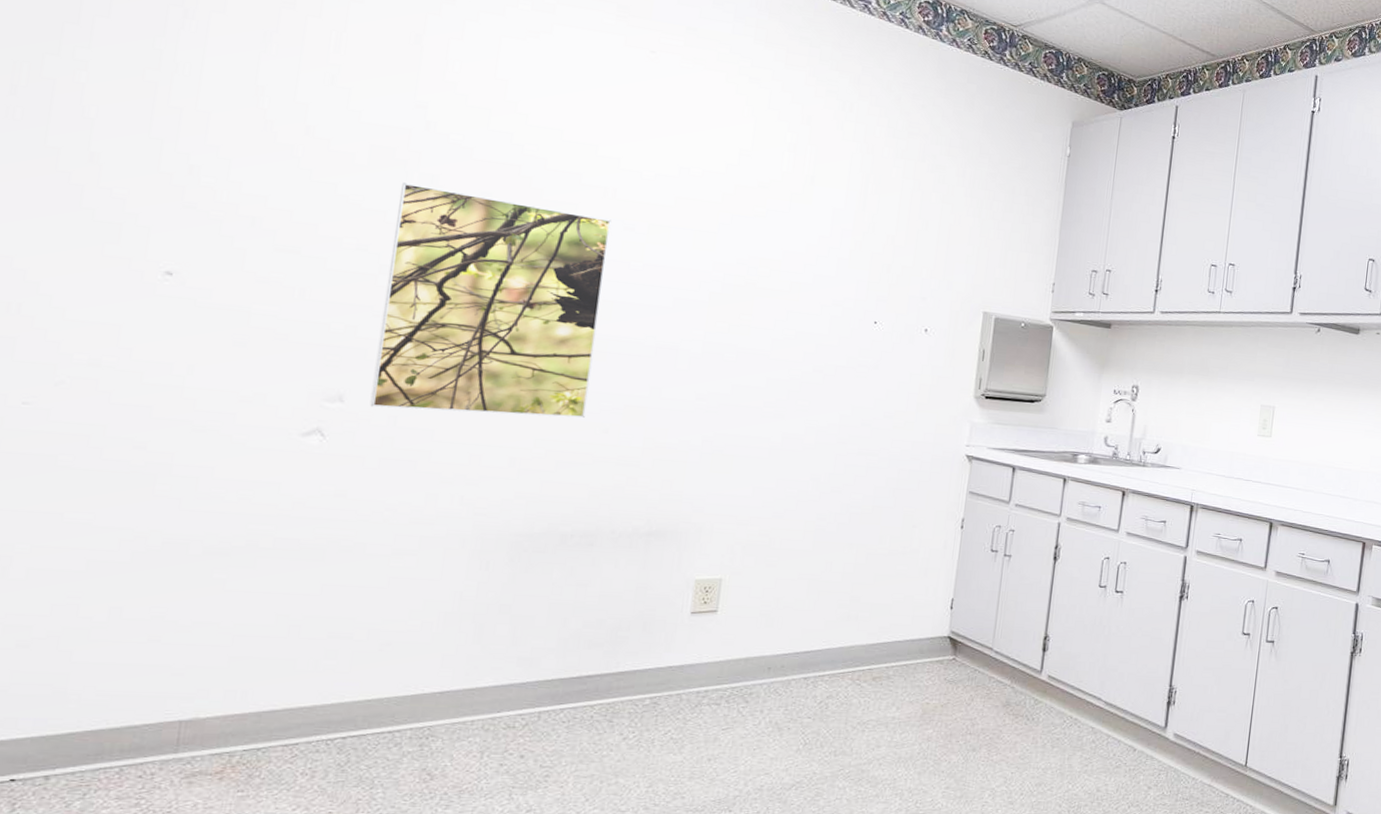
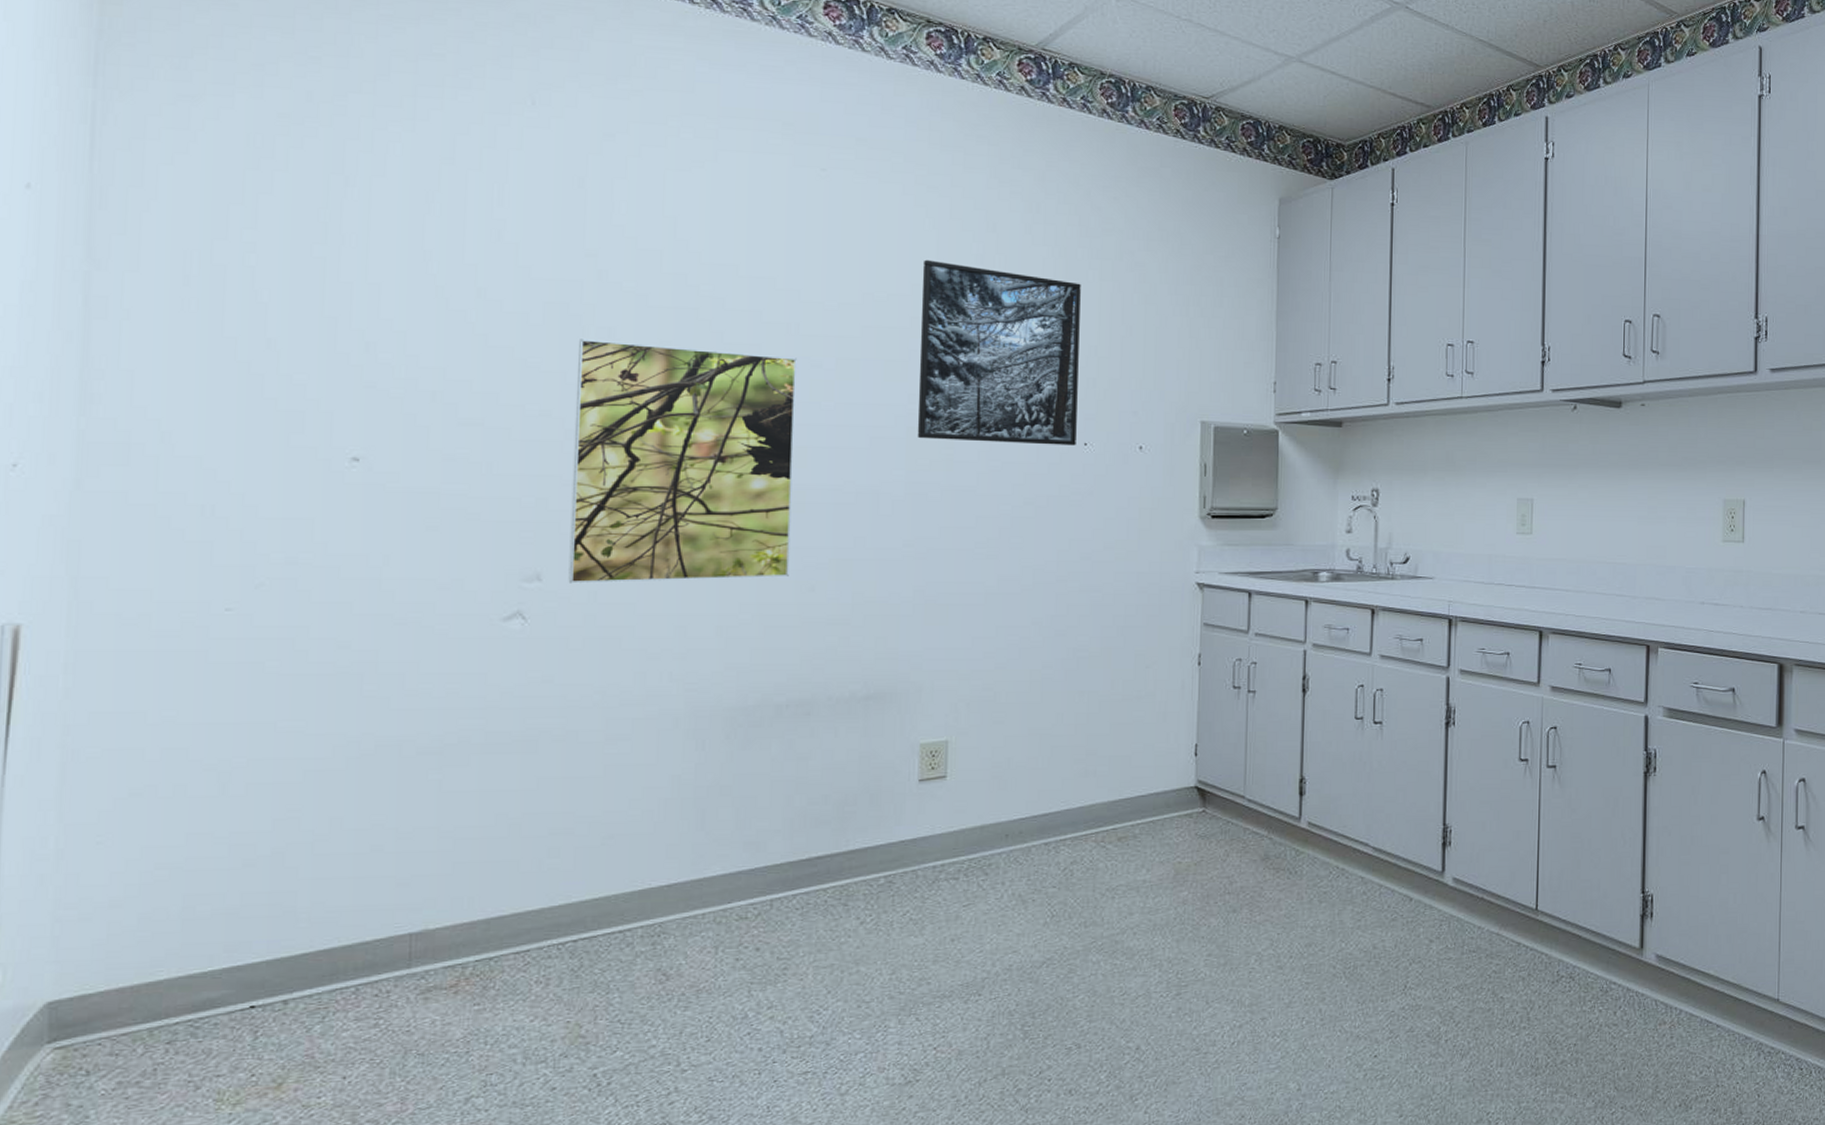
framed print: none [718,143,885,323] -> present [917,259,1081,446]

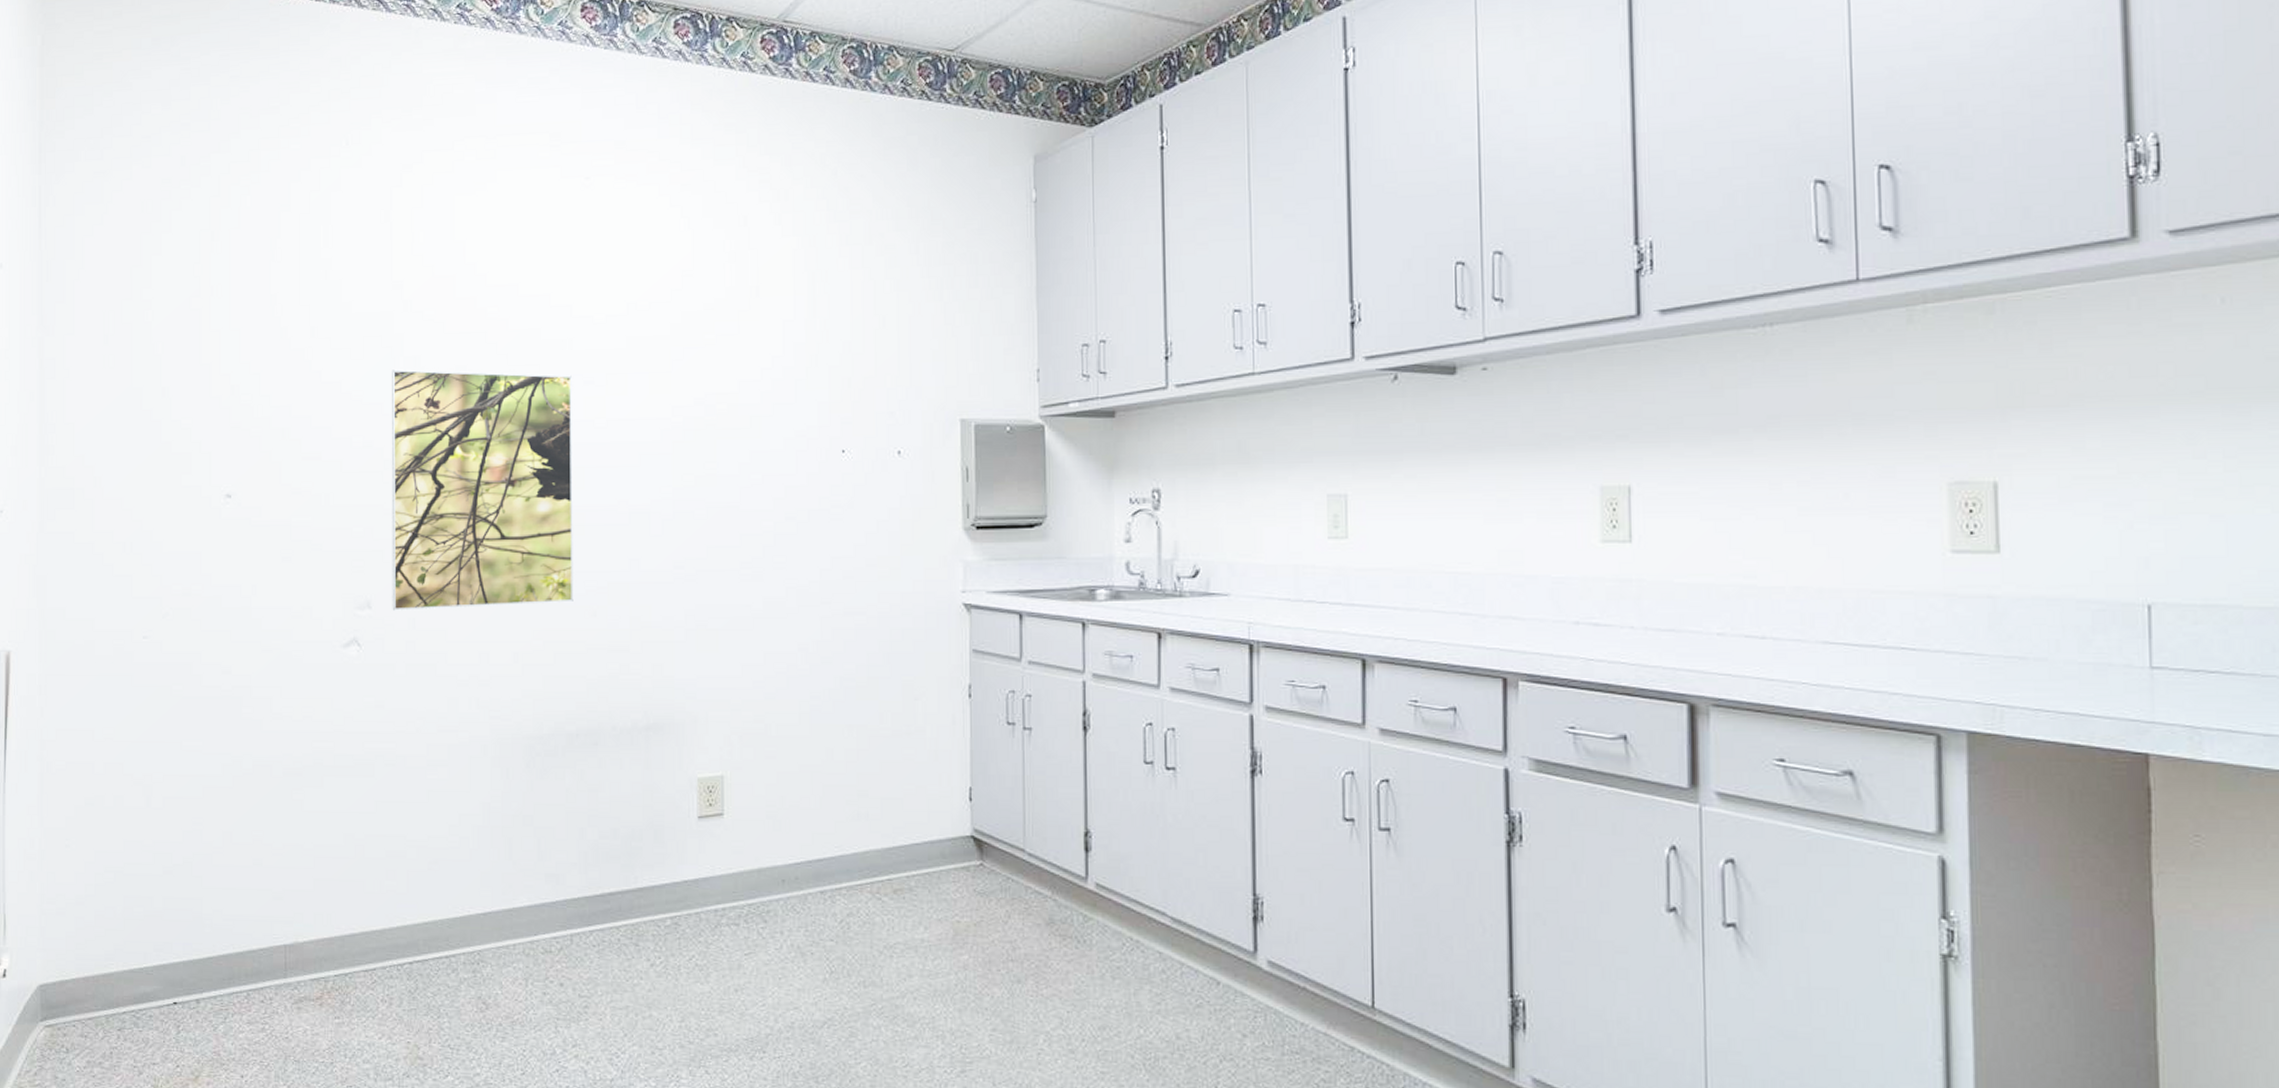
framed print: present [917,259,1081,446] -> none [680,262,834,454]

